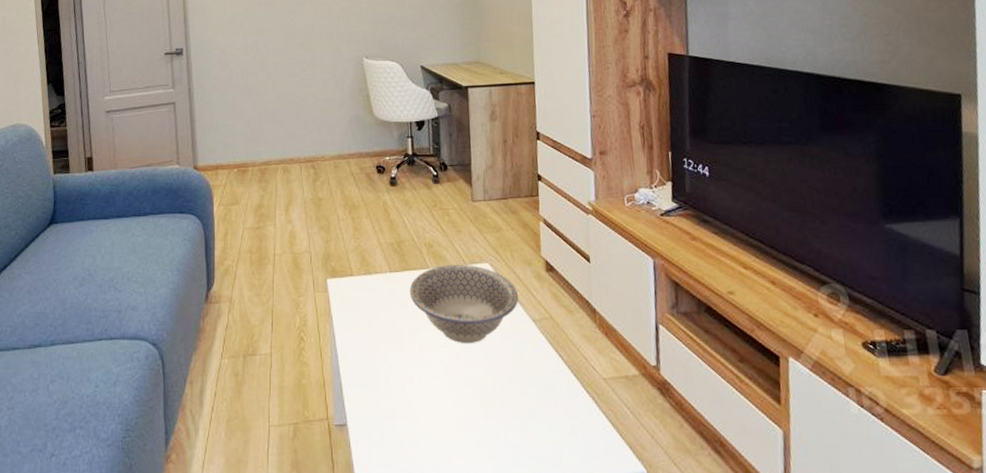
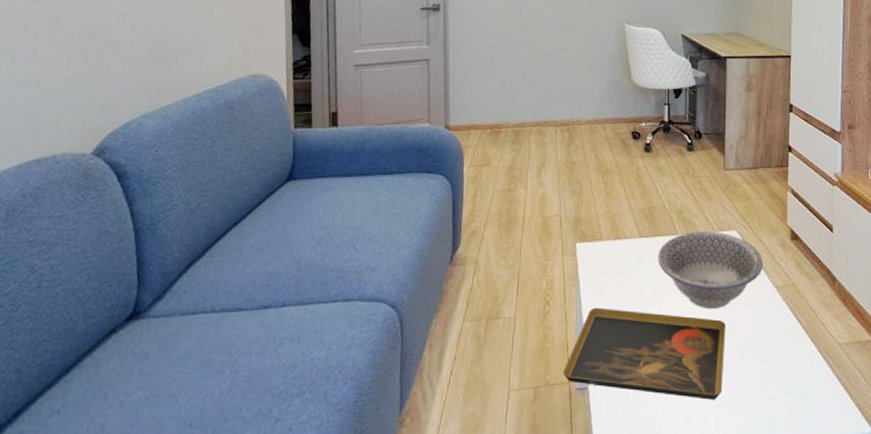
decorative tray: none [321,343,484,437] -> present [563,307,725,400]

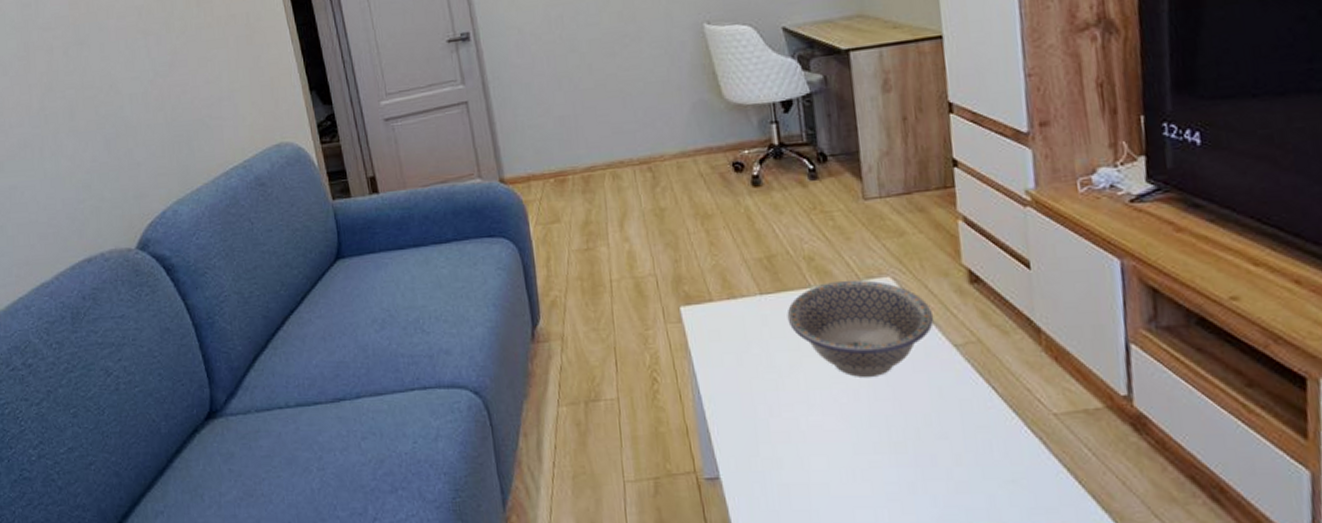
decorative tray: present [563,307,725,400] -> none [686,382,895,489]

